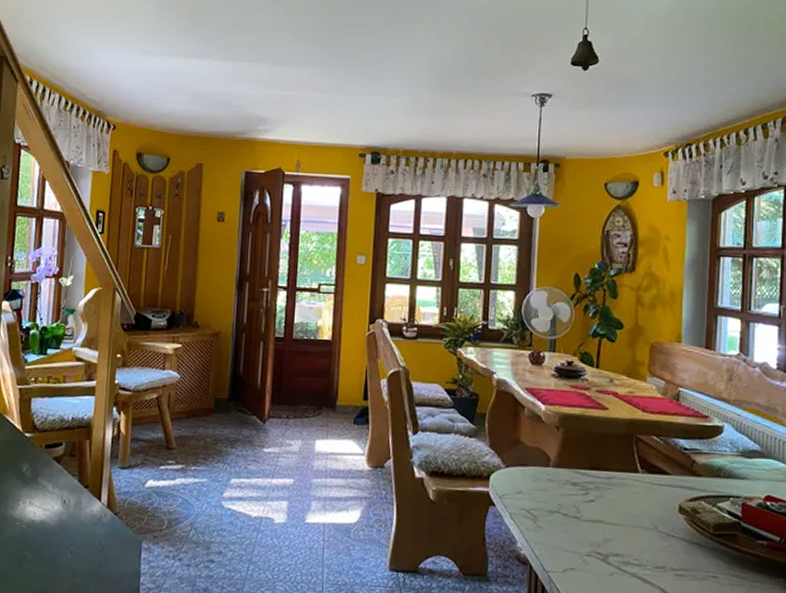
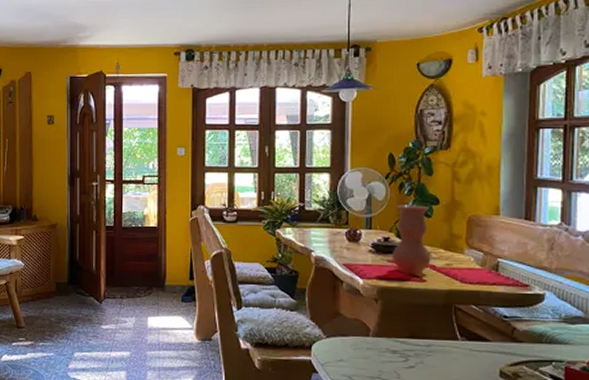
vase: none [574,327,614,403] -> present [391,205,431,275]

